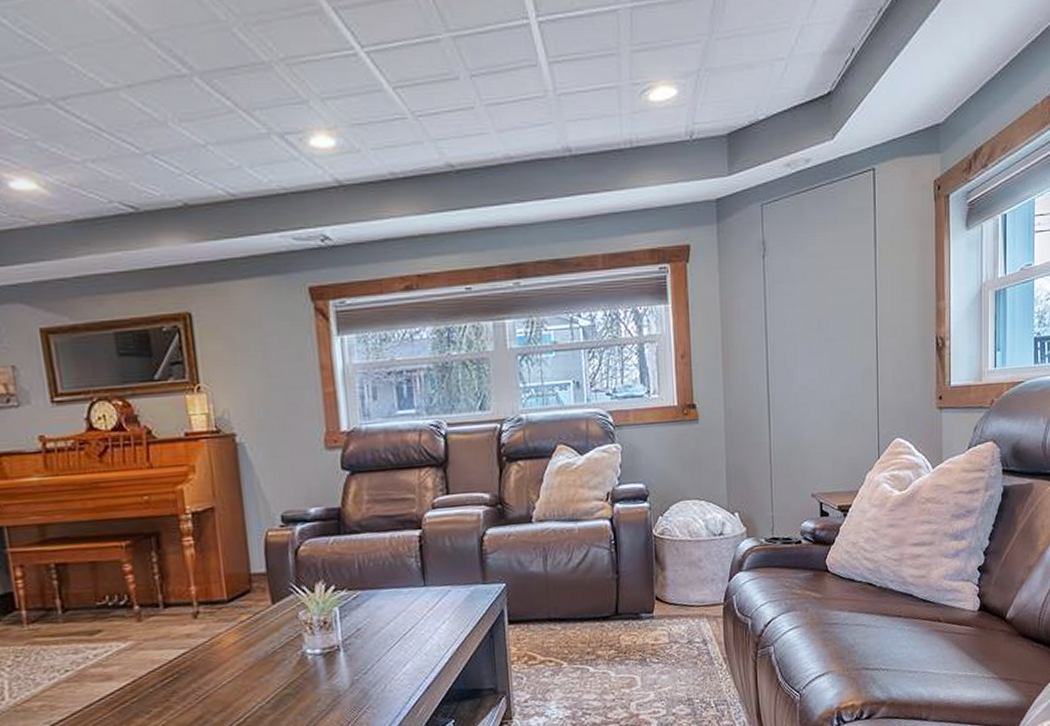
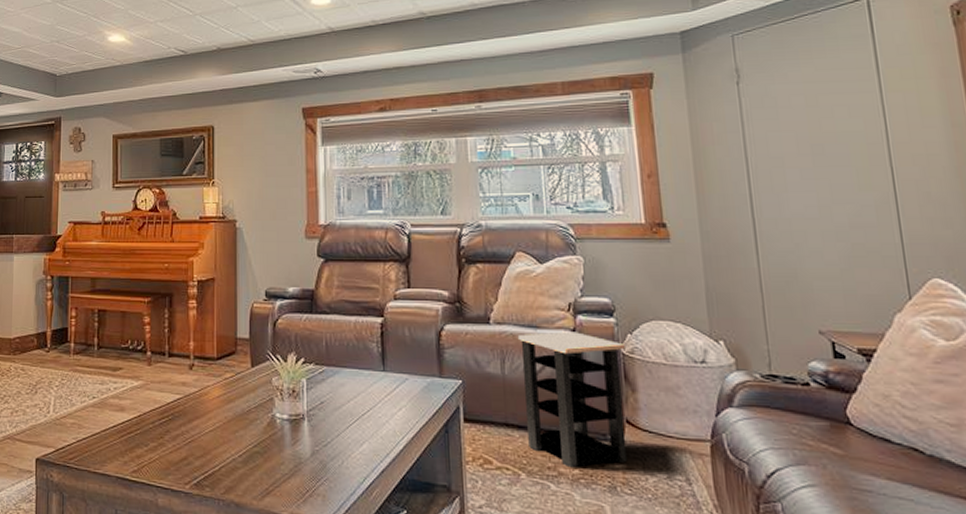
side table: none [559,520,657,650] -> present [517,331,628,468]

